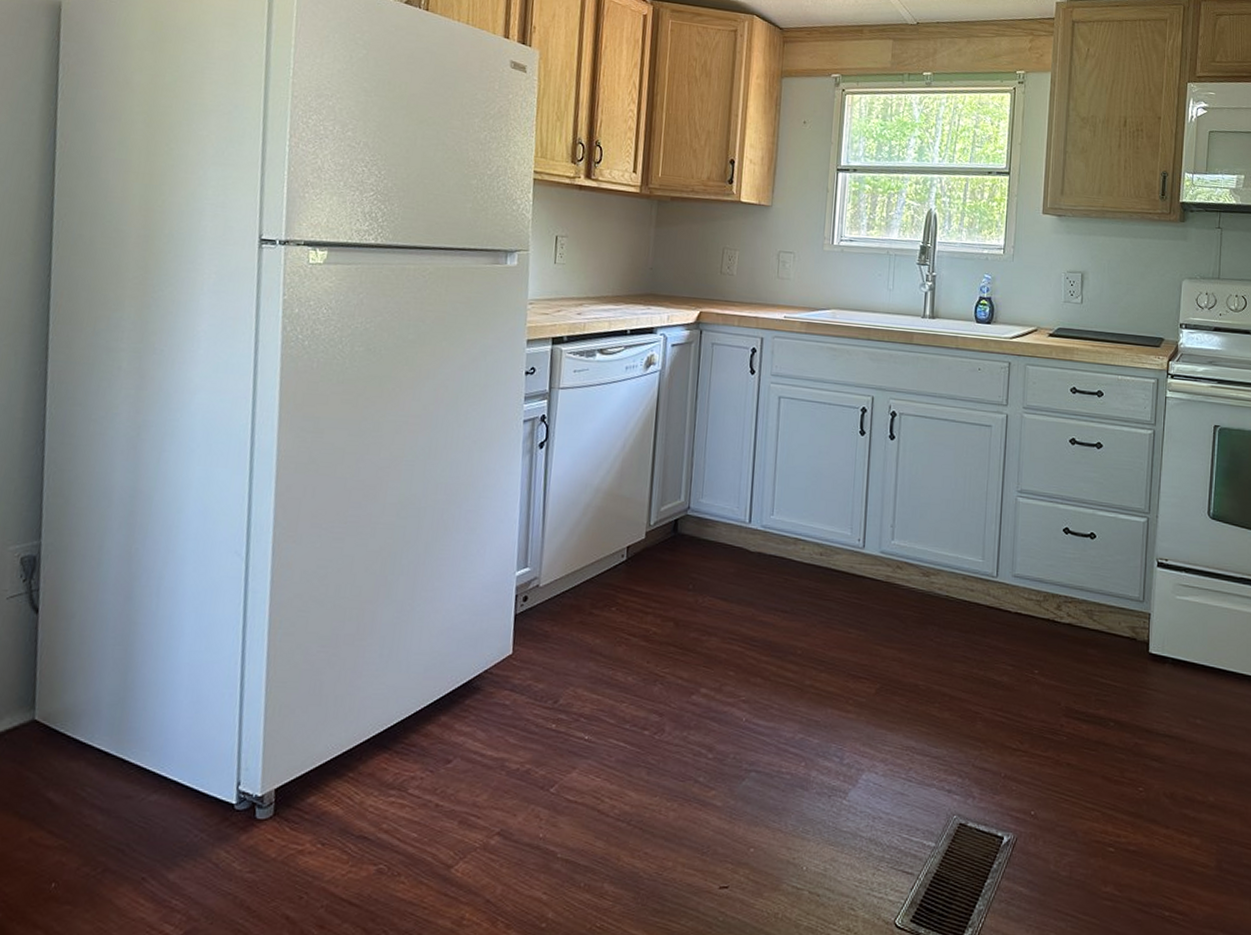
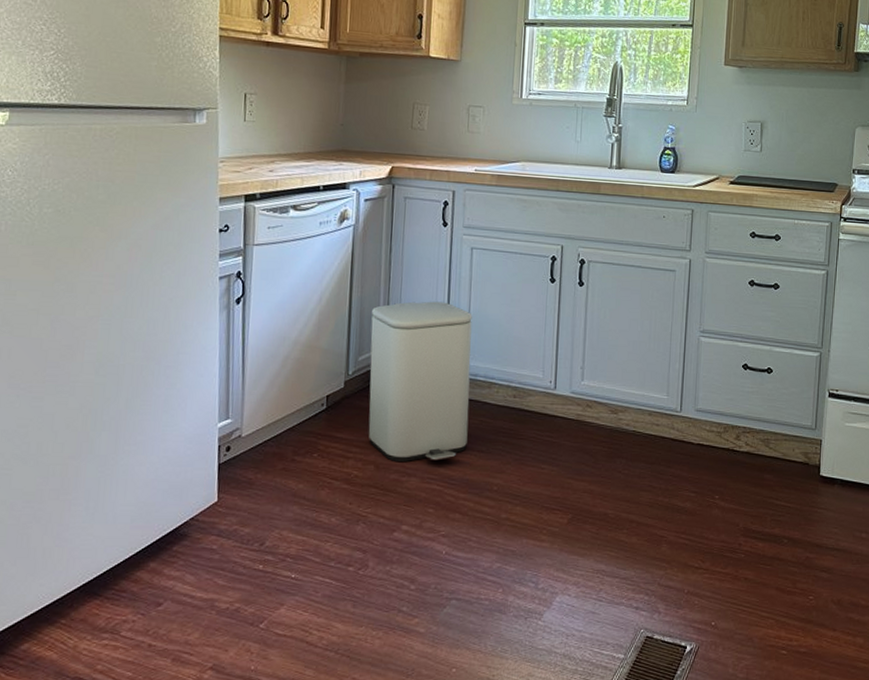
pedal bin: none [668,451,779,620] -> present [368,301,472,463]

